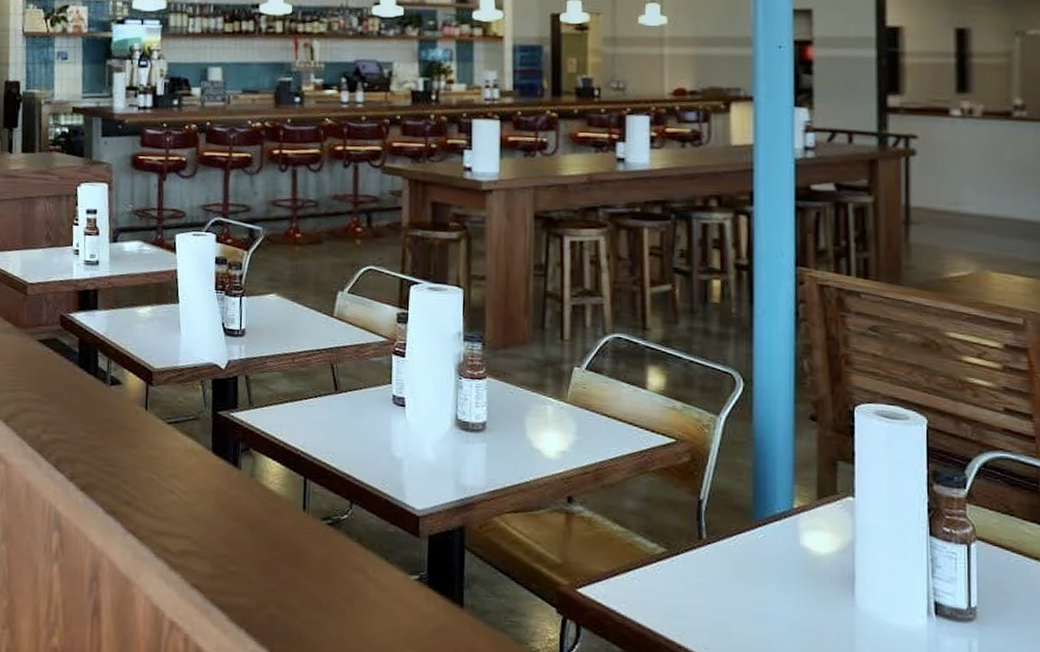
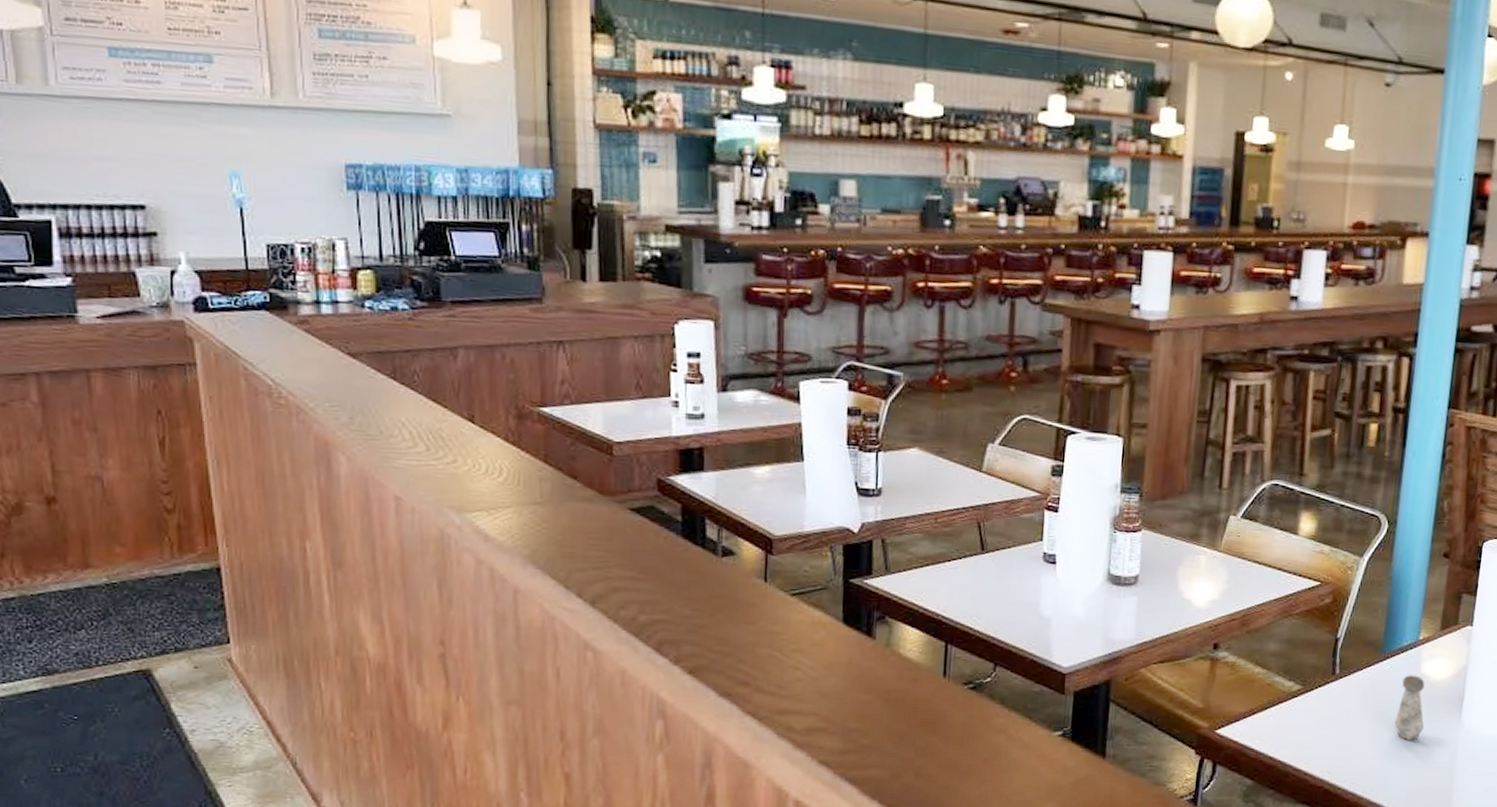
salt shaker: none [776,546,812,621] -> present [1394,675,1425,740]

